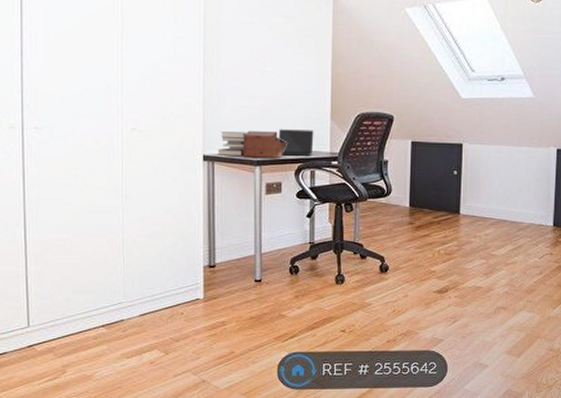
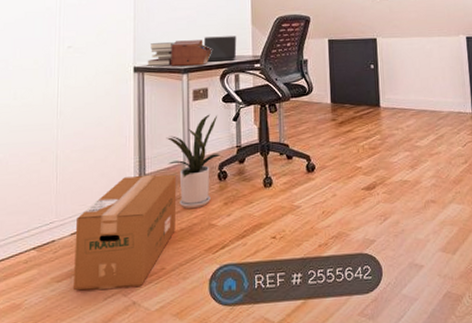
box: none [142,265,247,368] -> present [72,175,177,291]
house plant: none [237,209,295,300] -> present [166,114,223,209]

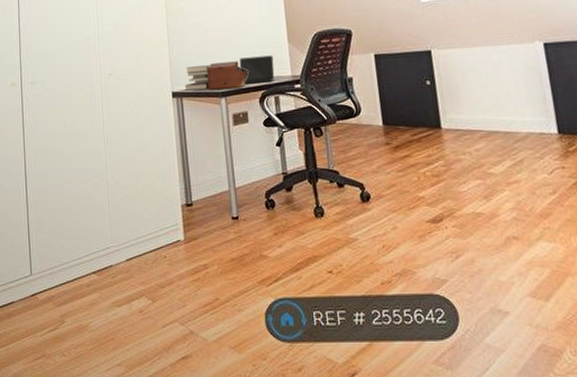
box: present [72,175,177,291] -> none [130,202,226,318]
house plant: present [166,114,223,209] -> none [209,139,269,239]

